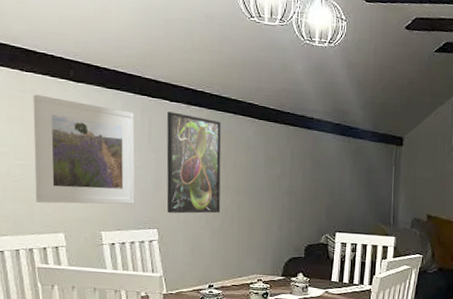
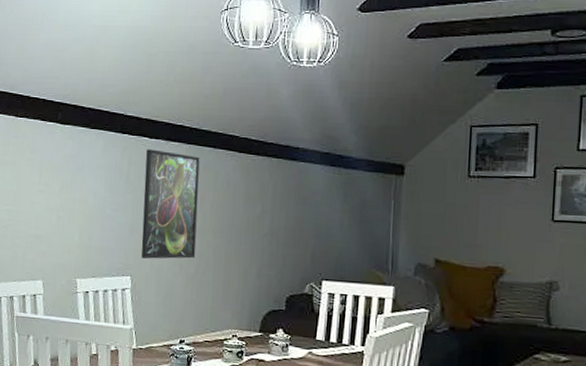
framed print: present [33,94,135,204] -> none [19,139,115,250]

